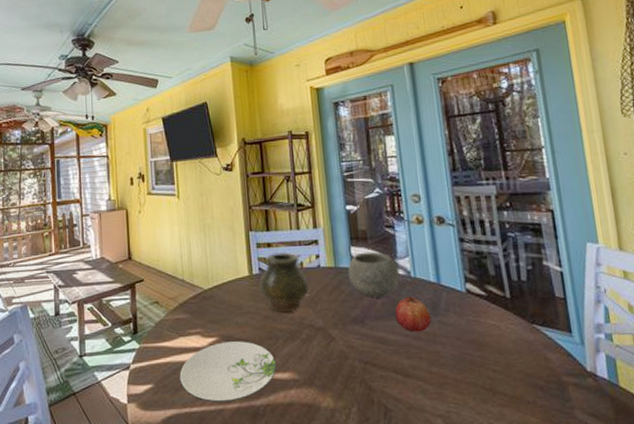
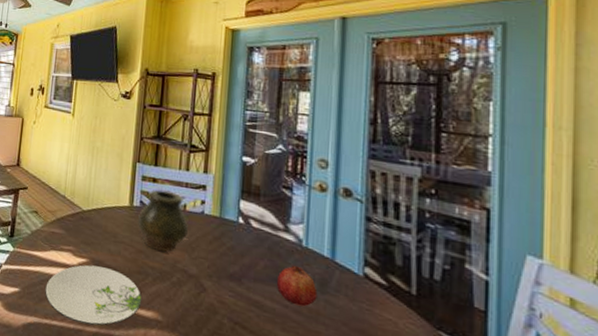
bowl: present [348,251,400,298] -> none [233,208,290,260]

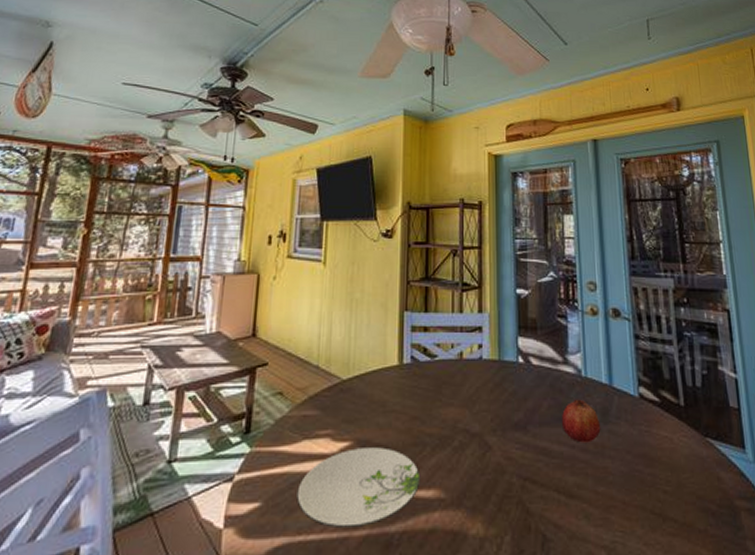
vase: present [137,189,188,252] -> none [408,339,466,412]

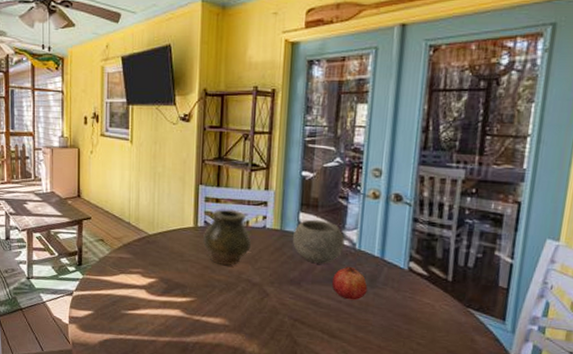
plate: present [297,447,421,529] -> none [118,283,210,336]
vase: none [408,339,466,412] -> present [202,209,251,265]
bowl: none [514,344,570,400] -> present [293,219,345,264]

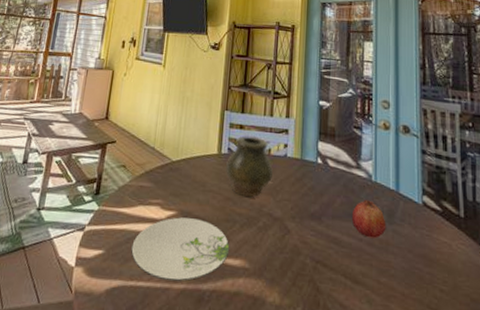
plate: none [118,283,210,336] -> present [131,217,230,282]
bowl: present [293,219,345,264] -> none [313,148,361,197]

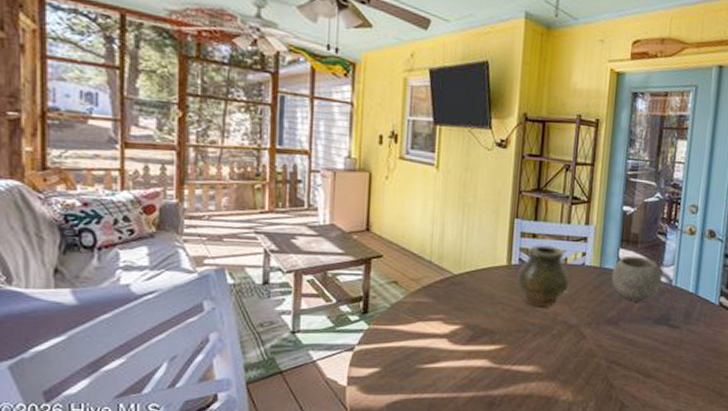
plate: present [131,217,230,282] -> none [412,331,522,391]
bowl: none [313,148,361,197] -> present [612,255,662,302]
fruit: present [351,201,386,238] -> none [648,304,682,338]

